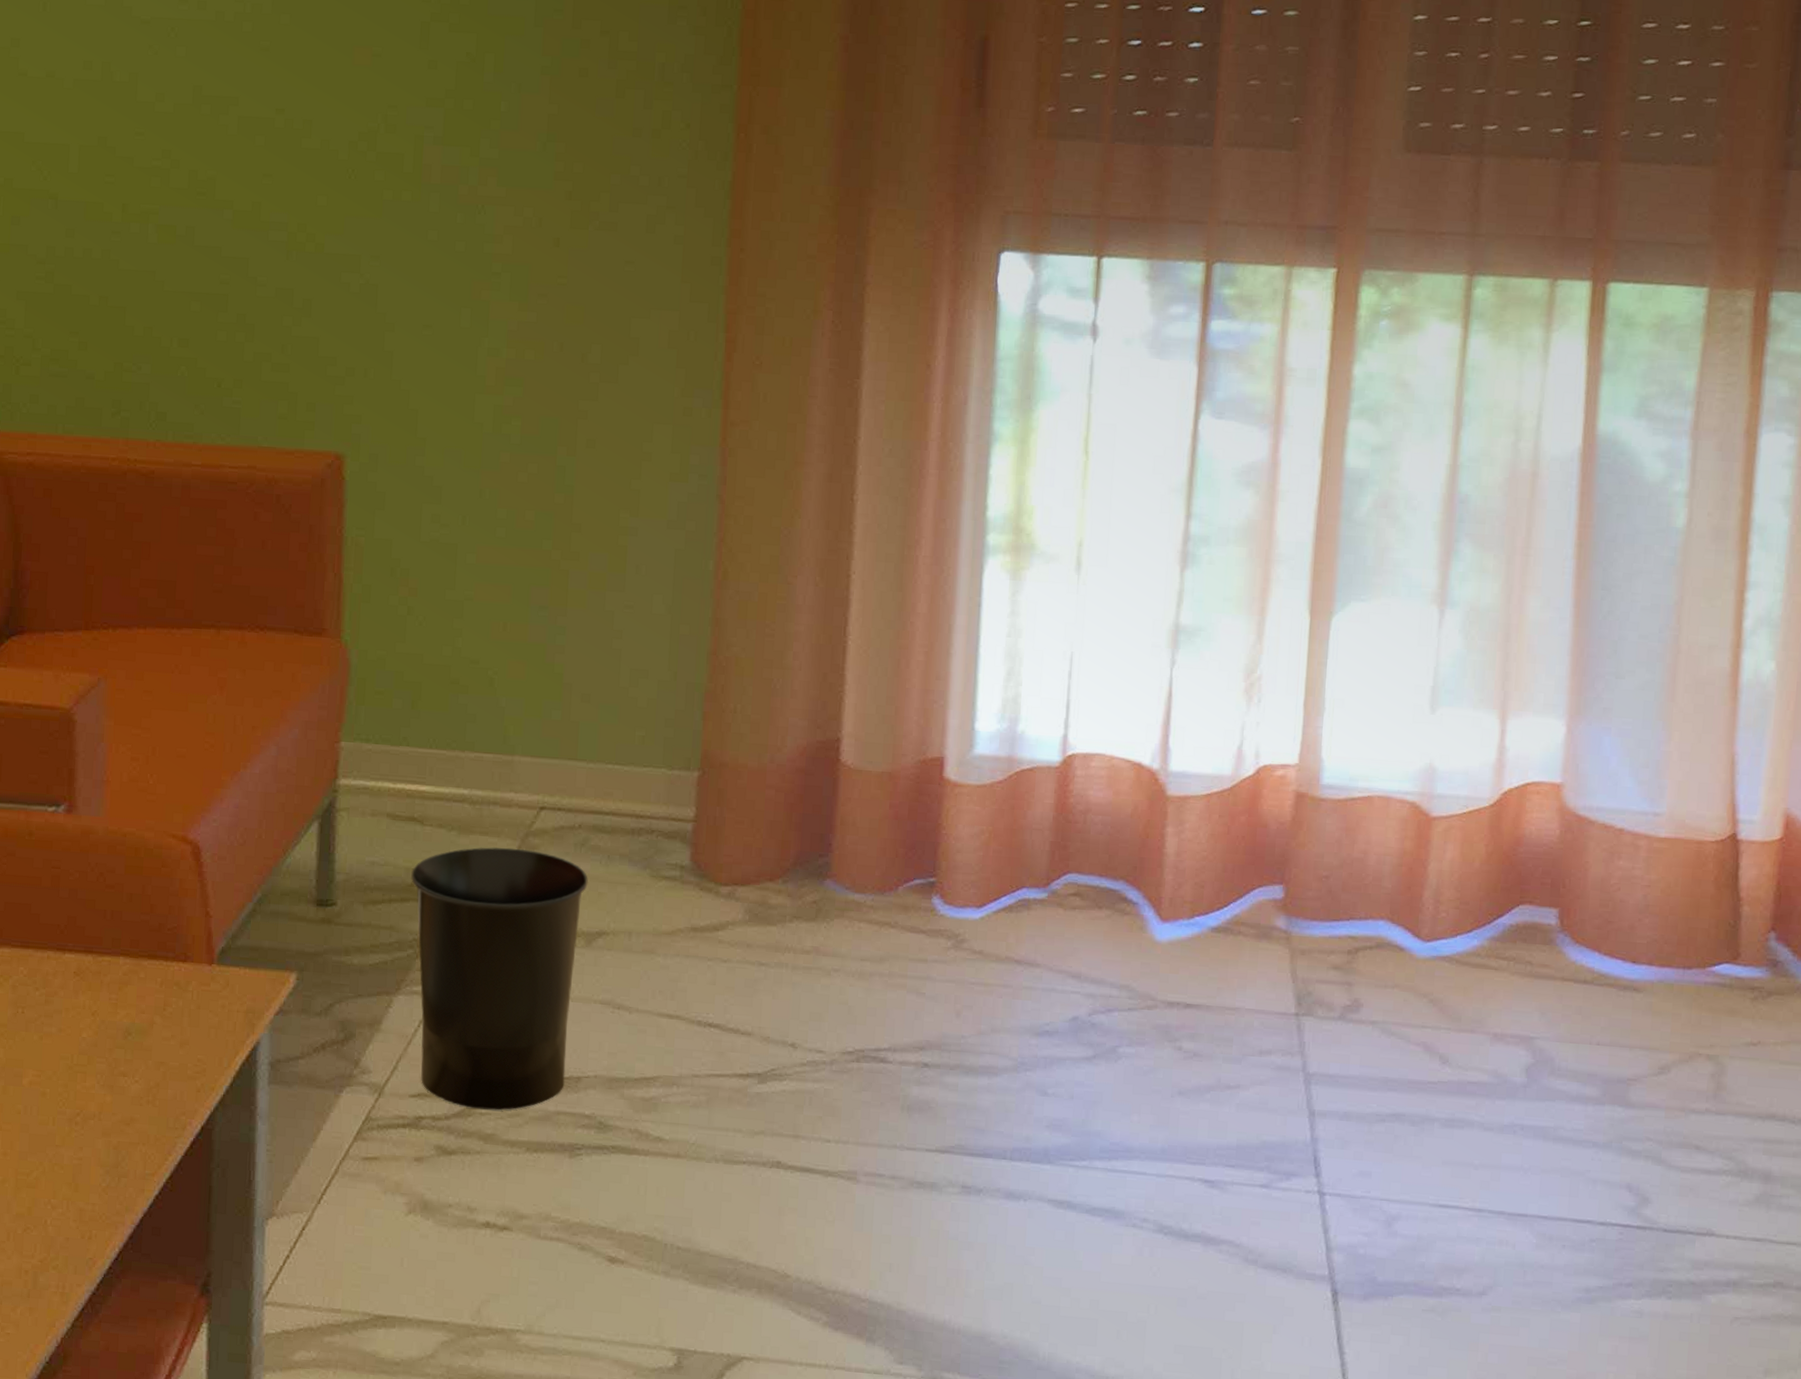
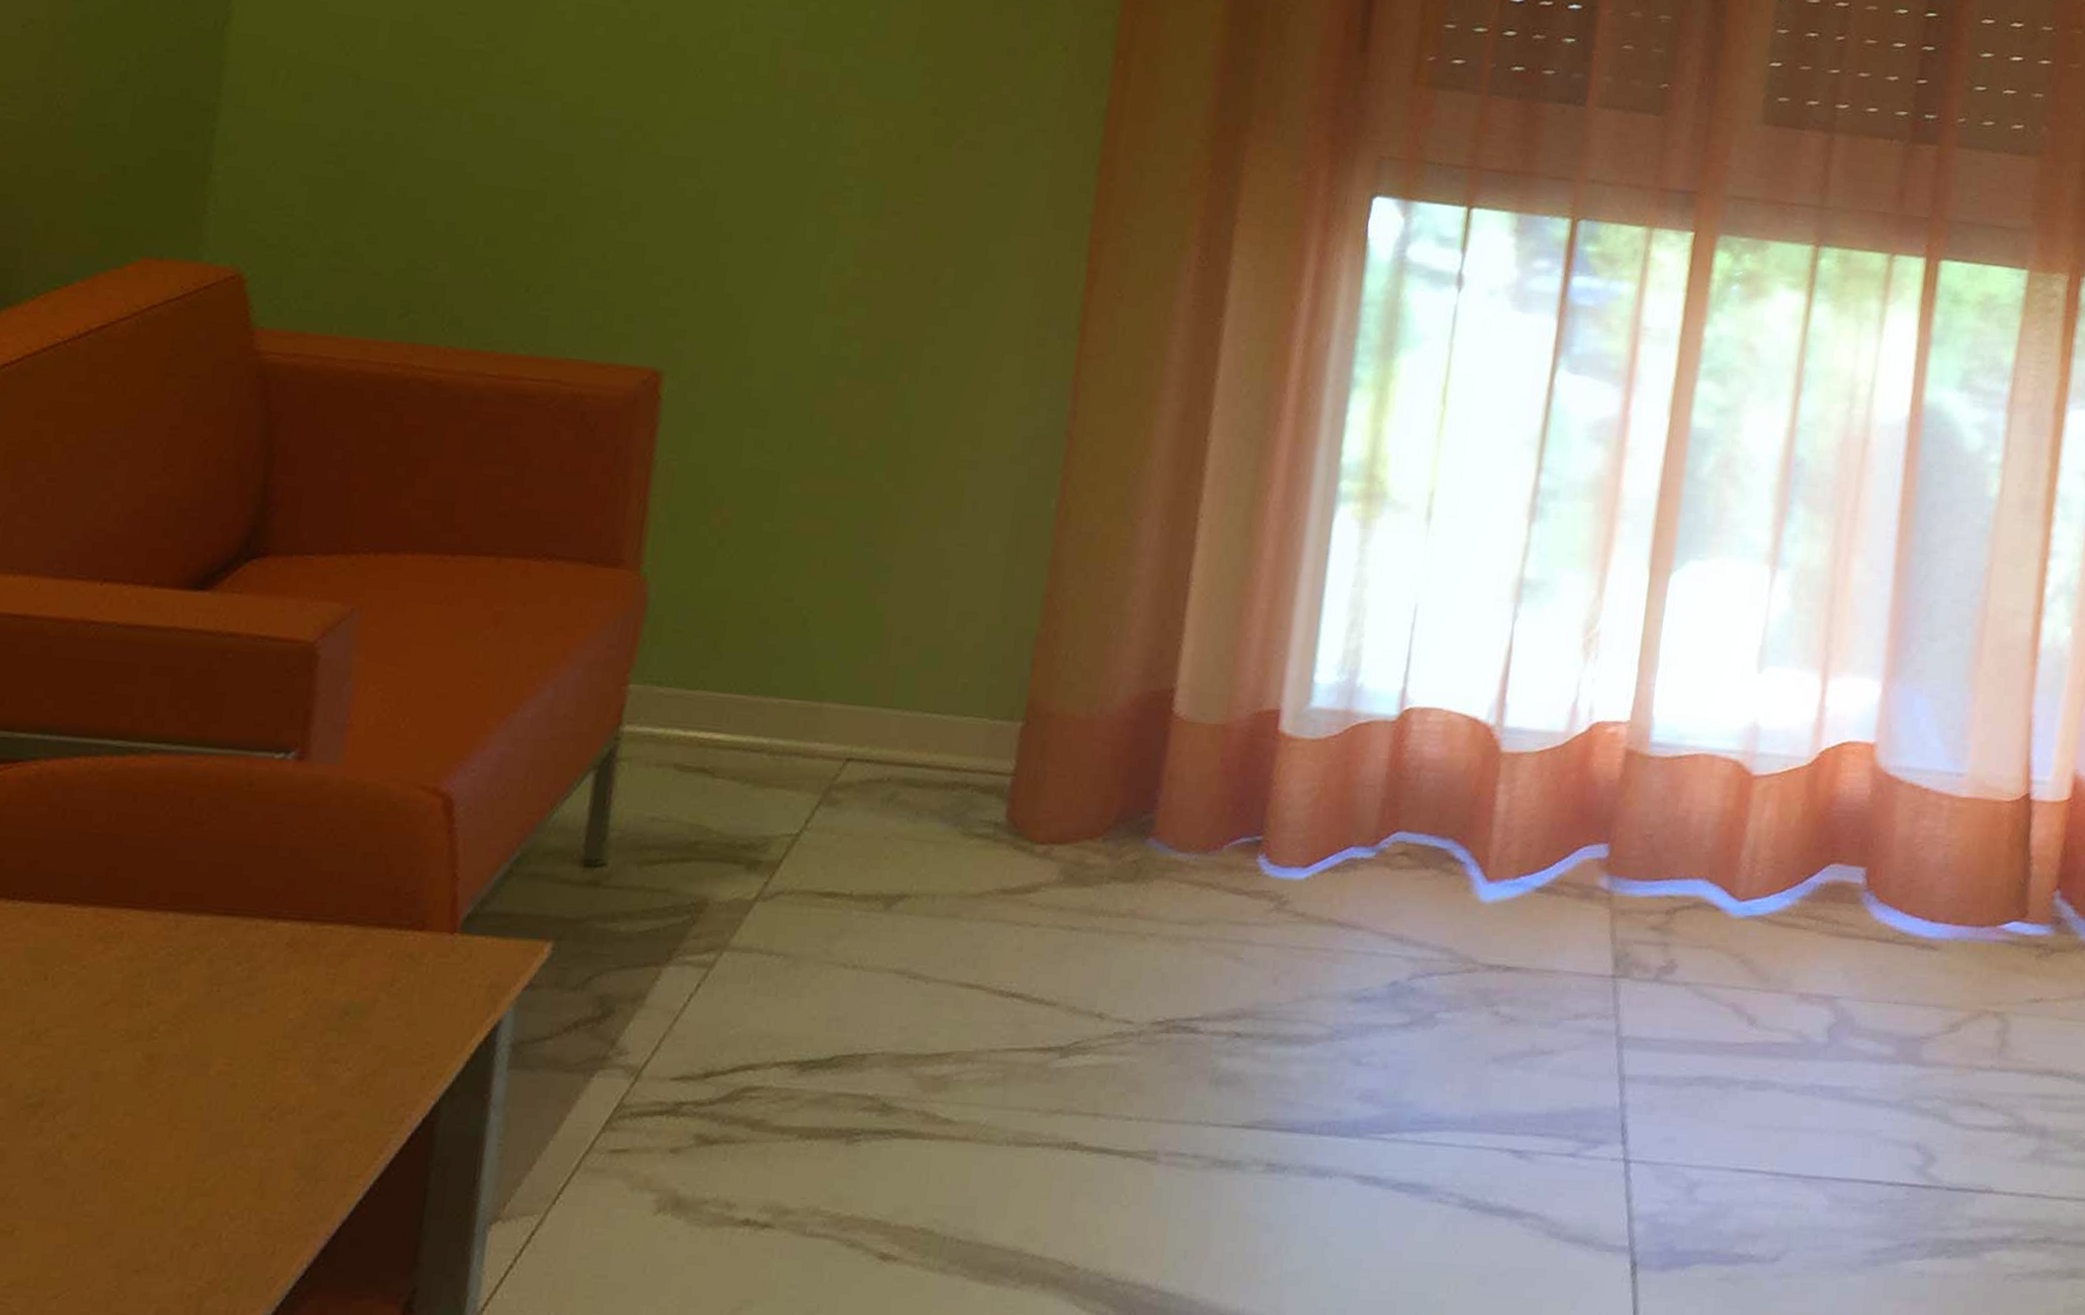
waste bin: present [411,847,588,1110] -> none [685,802,893,1093]

